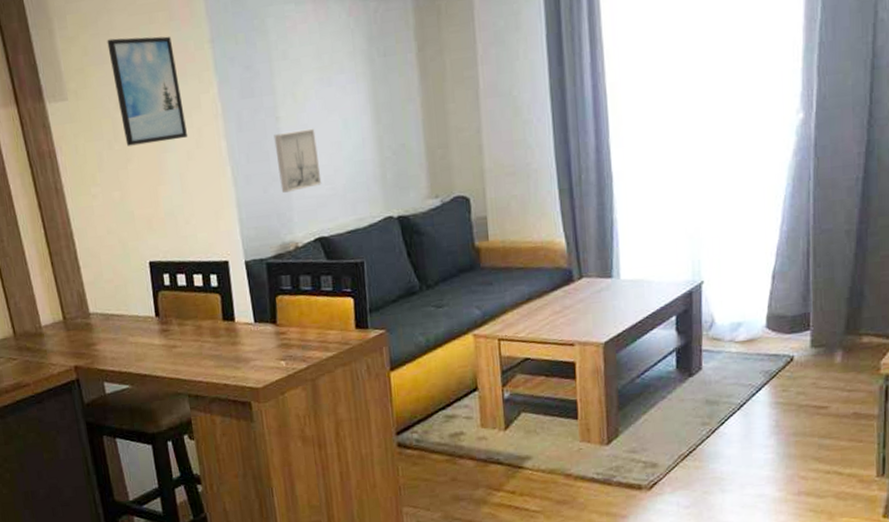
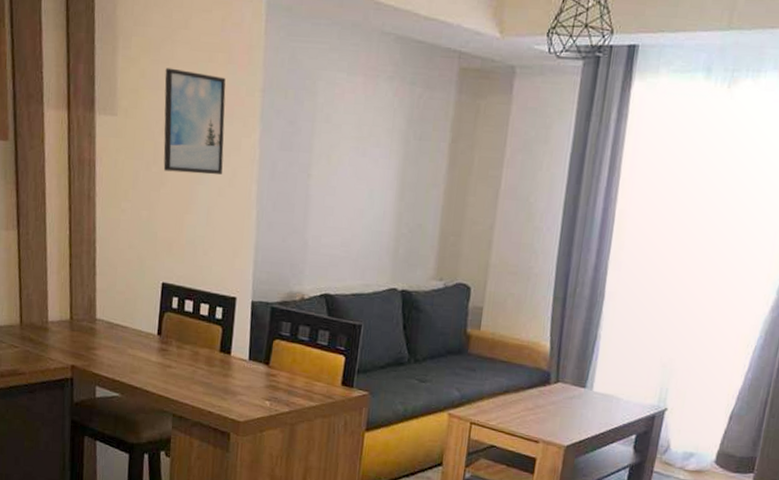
wall art: present [273,128,322,193] -> none [299,190,342,247]

